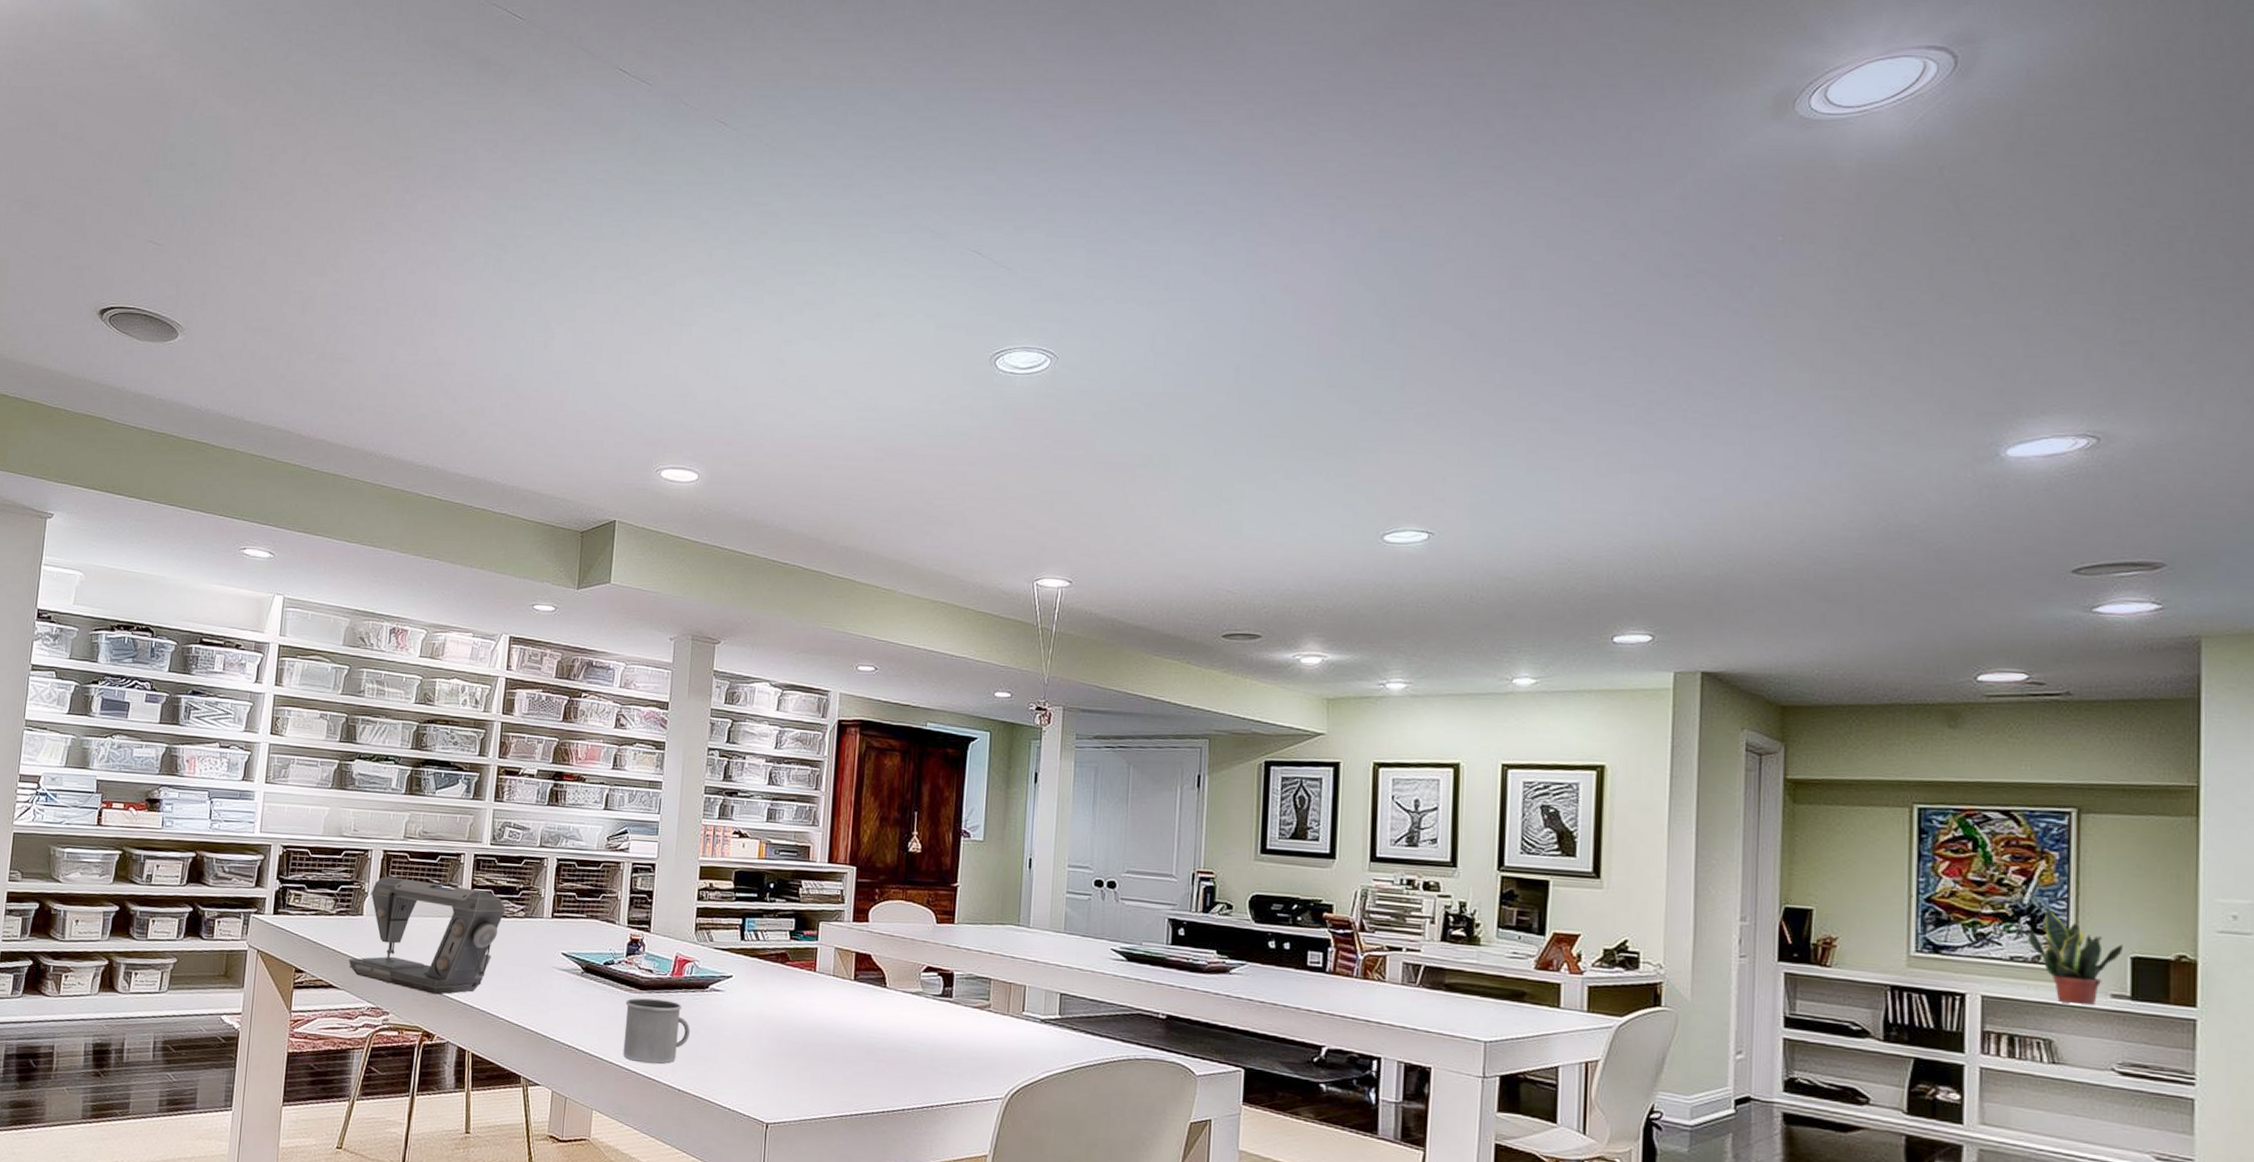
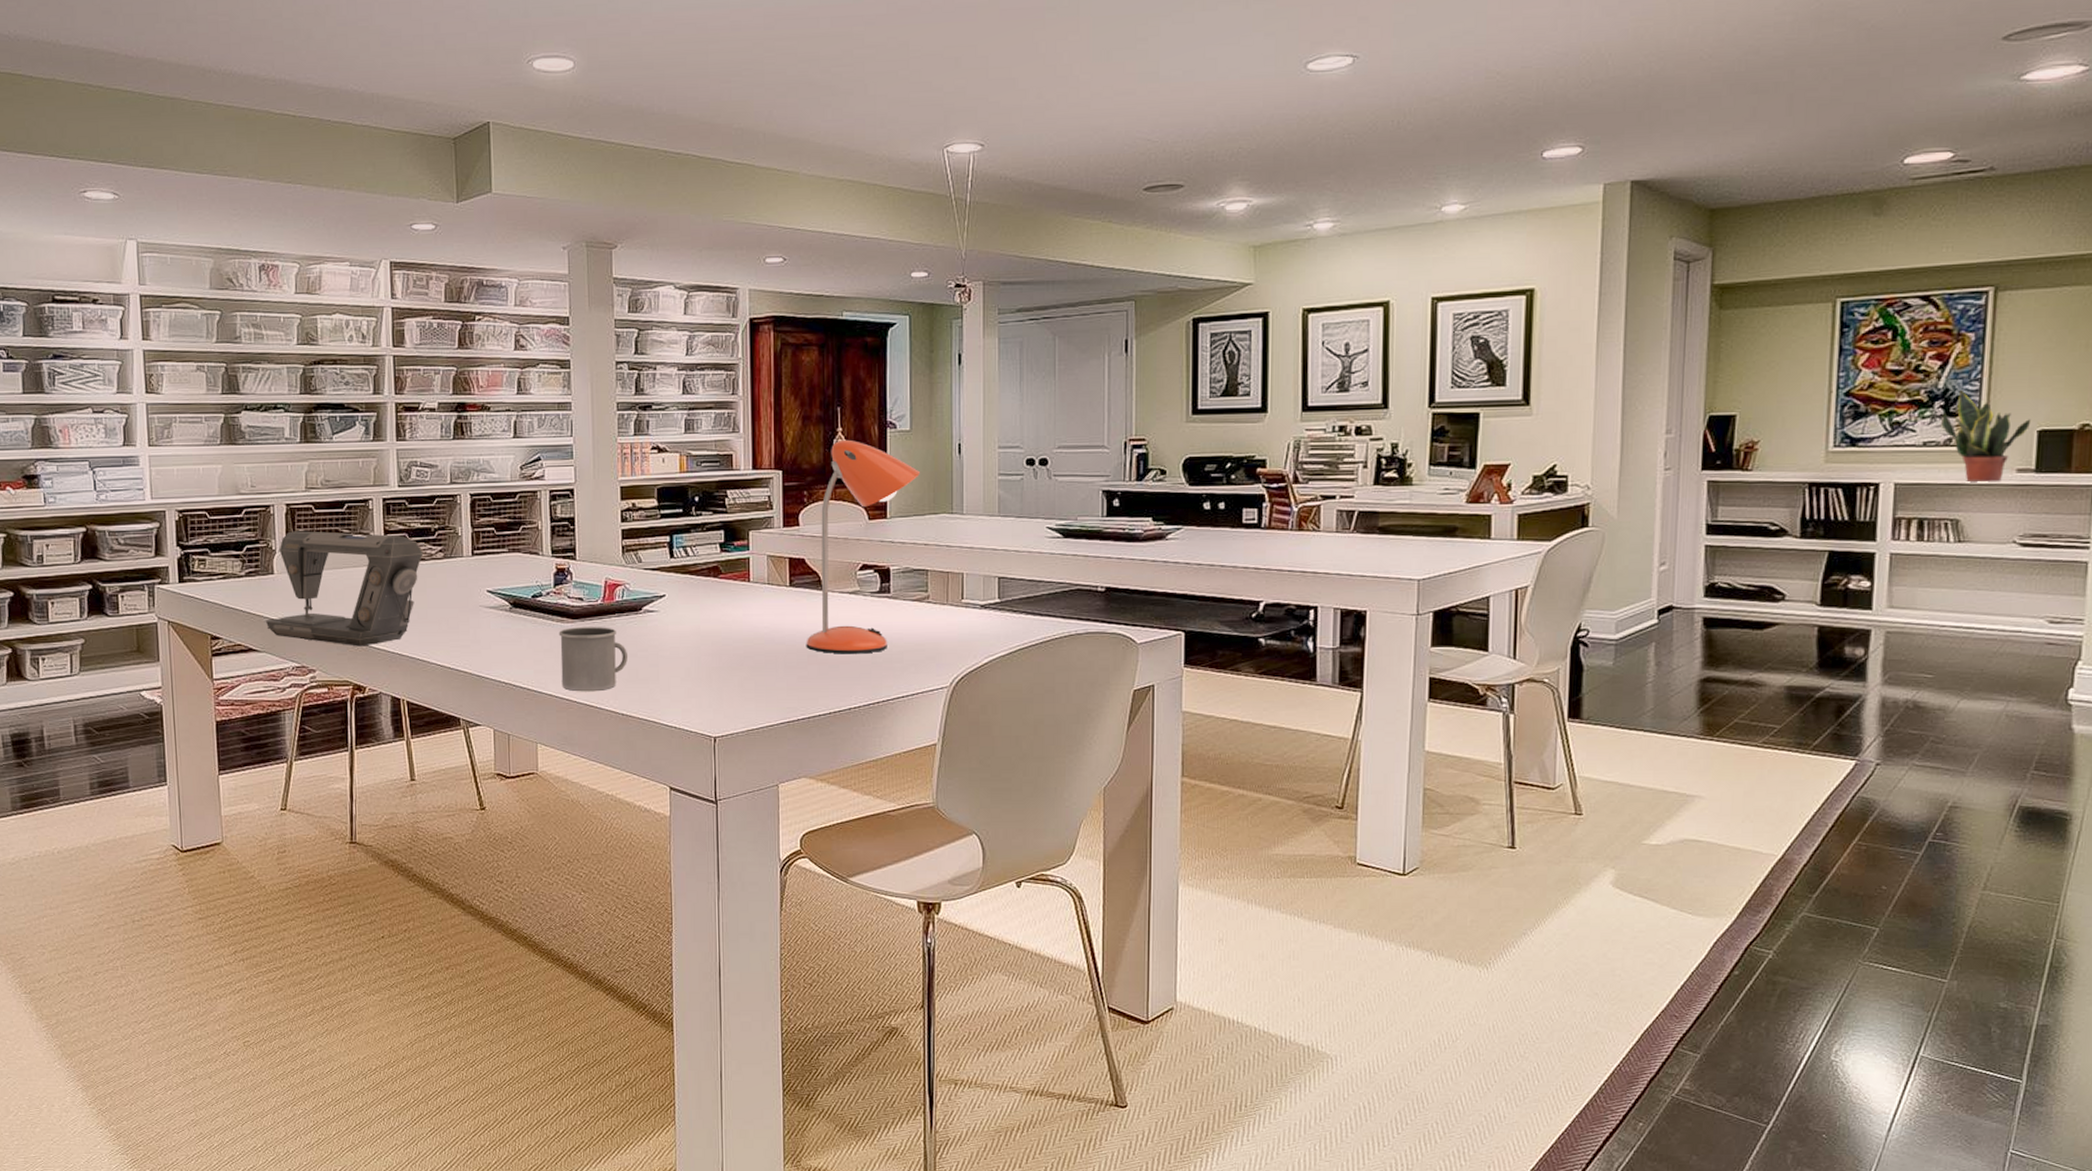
desk lamp: none [865,843,991,1056] -> present [806,439,921,654]

